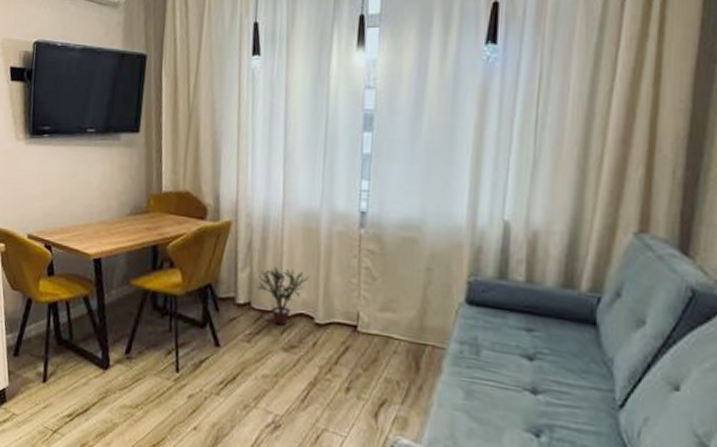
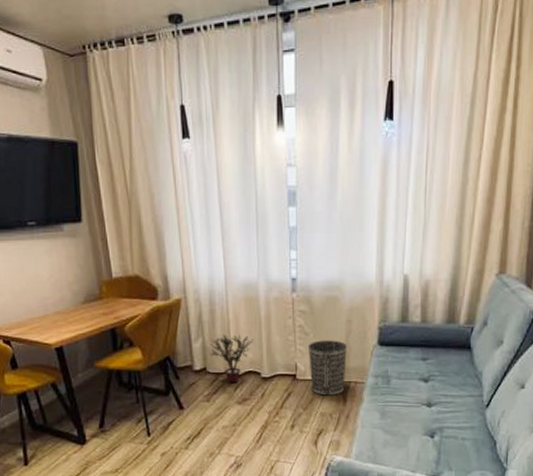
wastebasket: none [374,288,424,359] -> present [309,340,347,396]

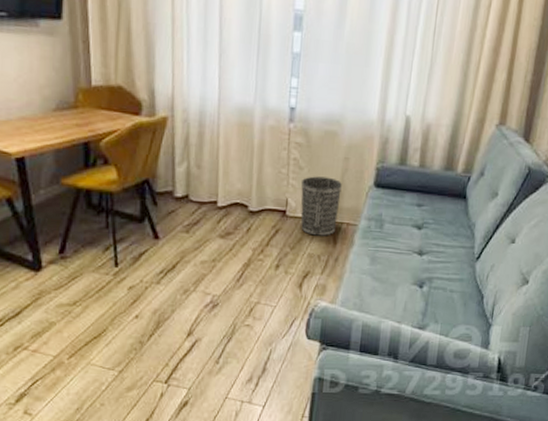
potted plant: present [210,333,254,384] -> none [194,159,245,215]

